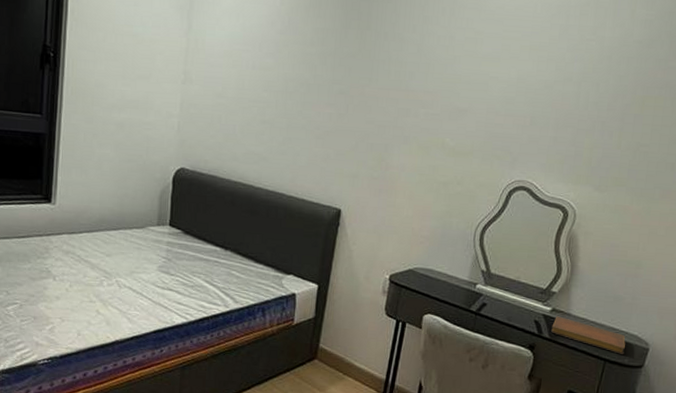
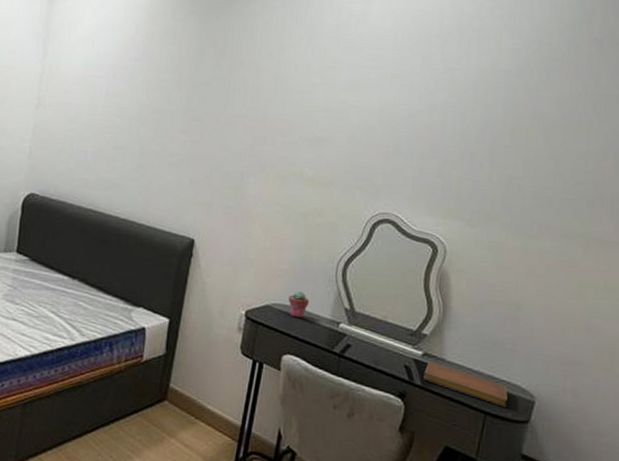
potted succulent: none [429,256,449,280] -> present [288,291,309,318]

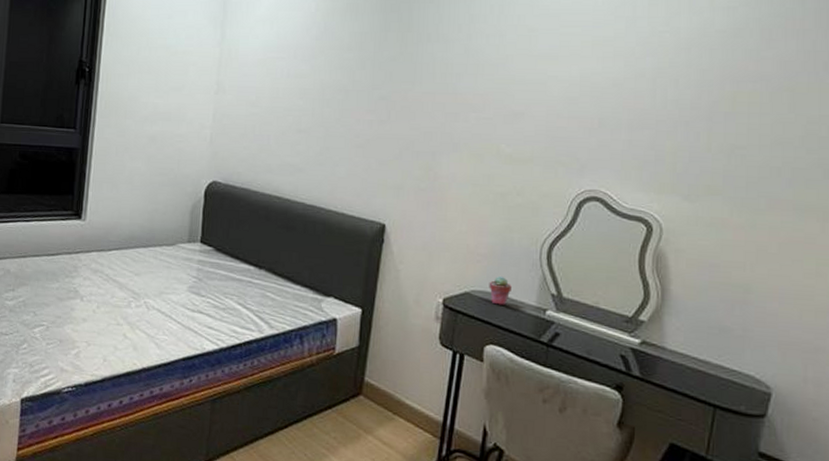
notebook: present [423,361,508,407] -> none [642,350,739,400]

